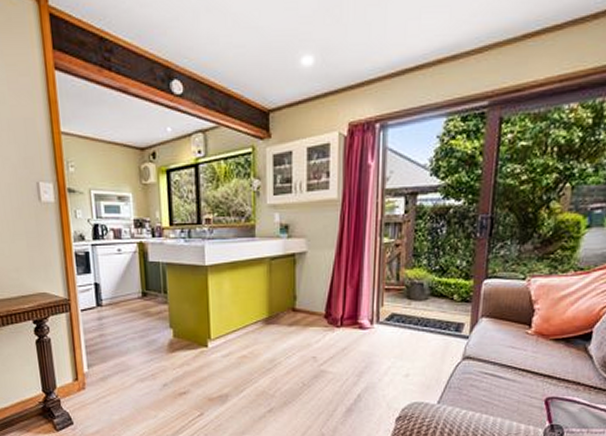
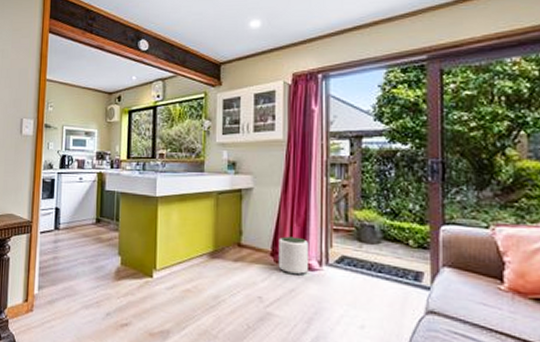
plant pot: none [332,298,361,333] -> present [278,236,308,274]

